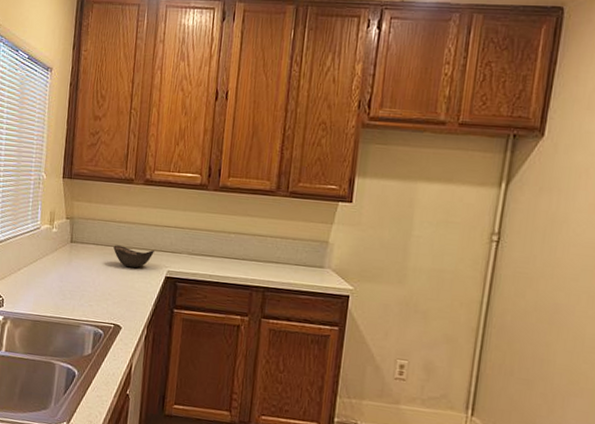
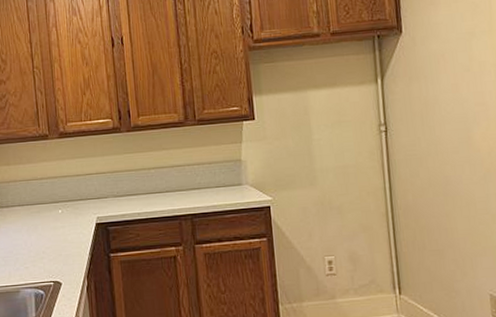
bowl: present [113,245,154,268] -> none [39,199,81,222]

